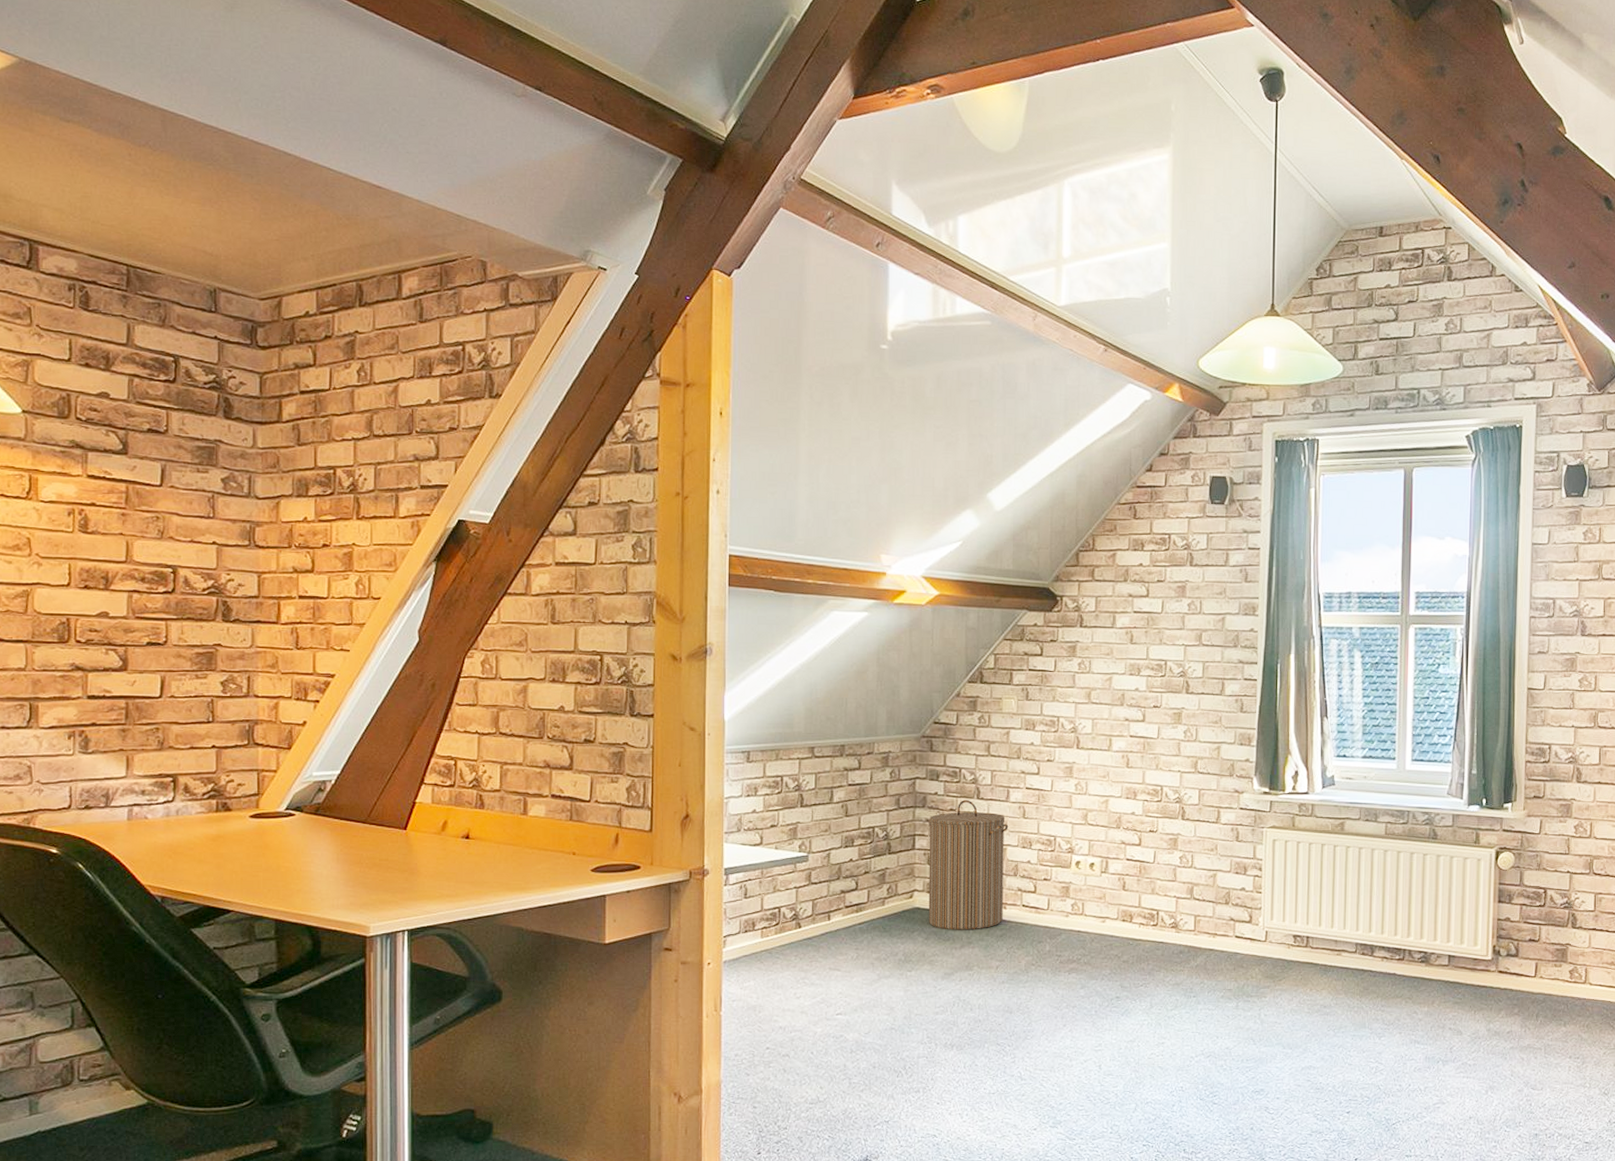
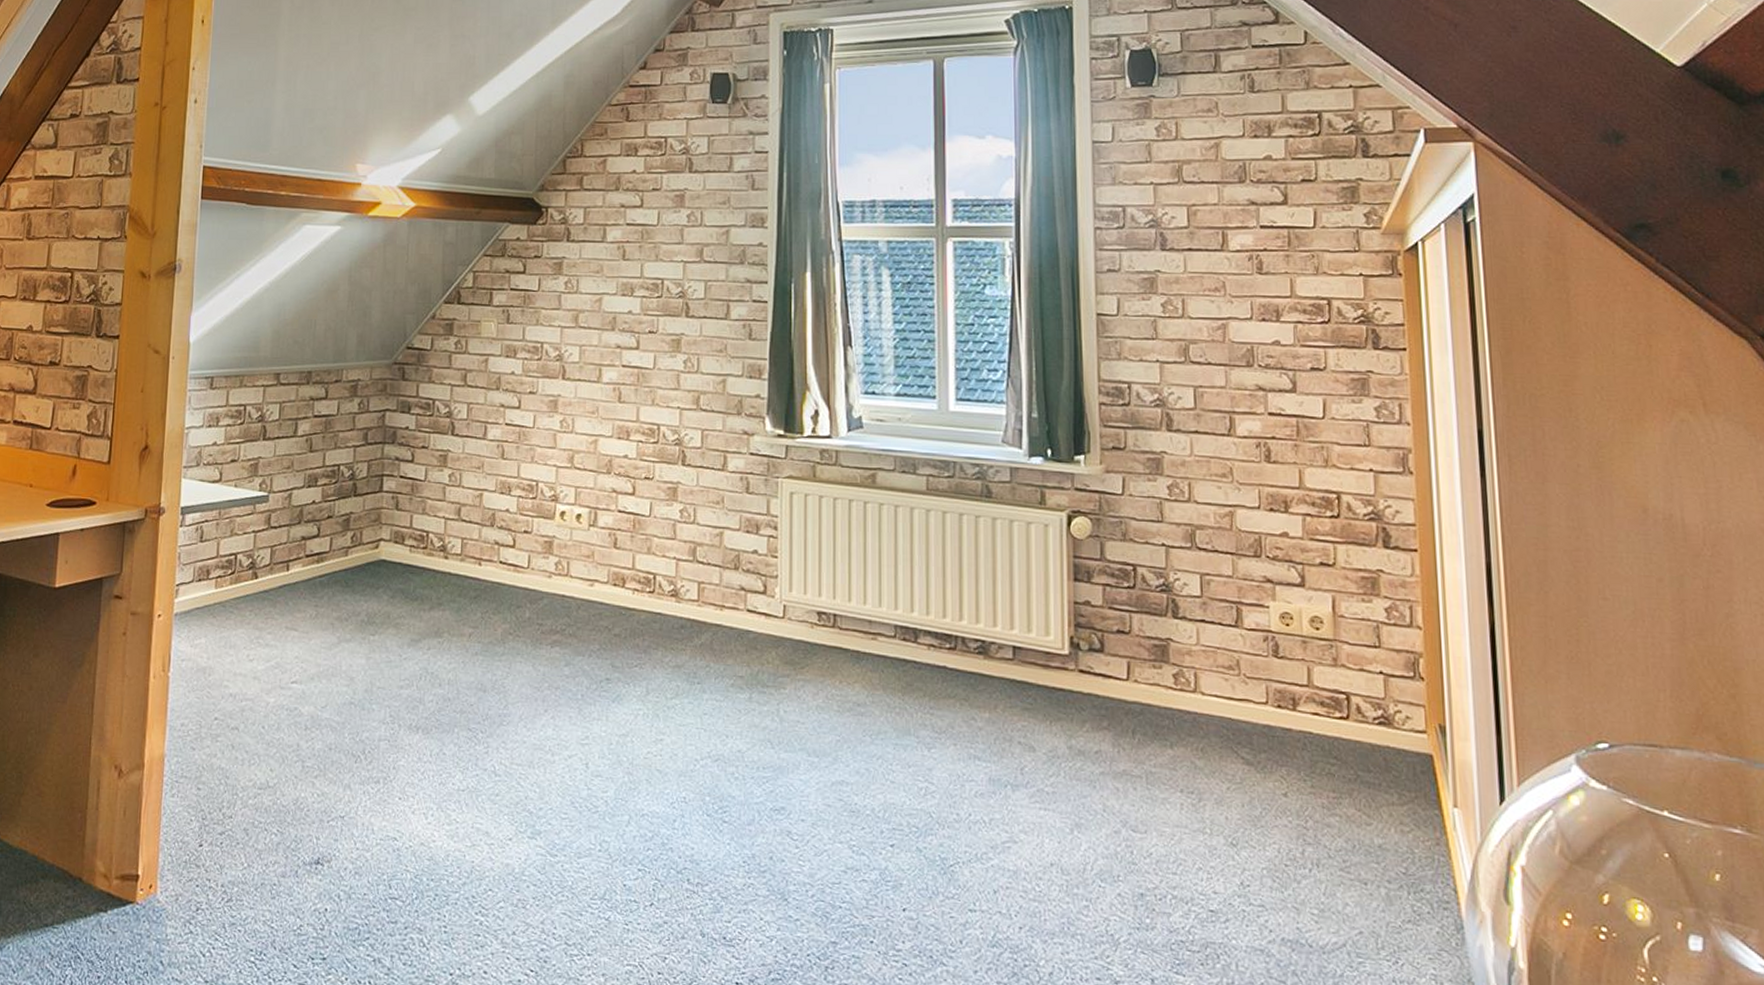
laundry hamper: present [928,800,1009,930] -> none [395,436,486,589]

